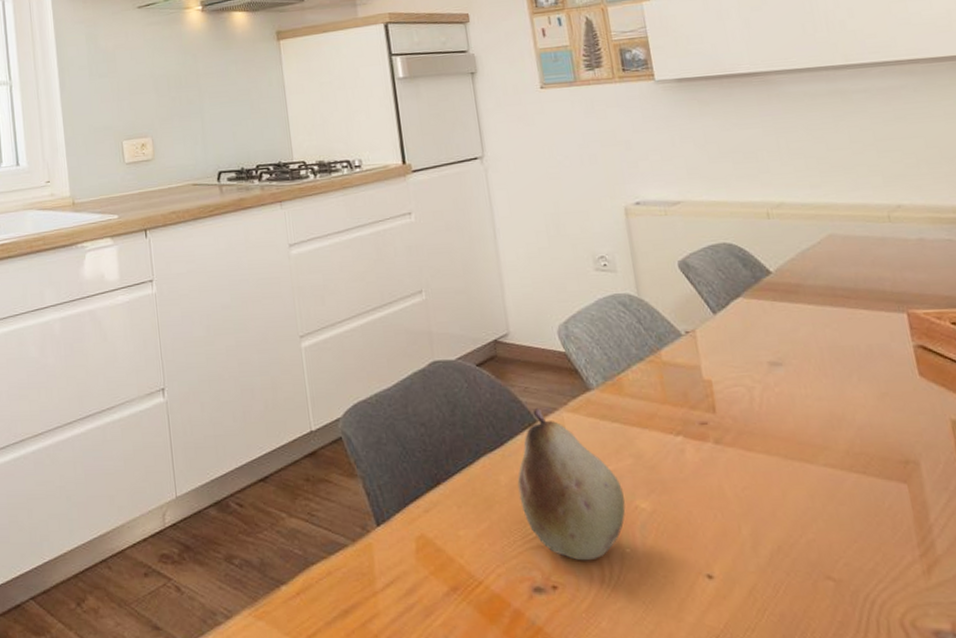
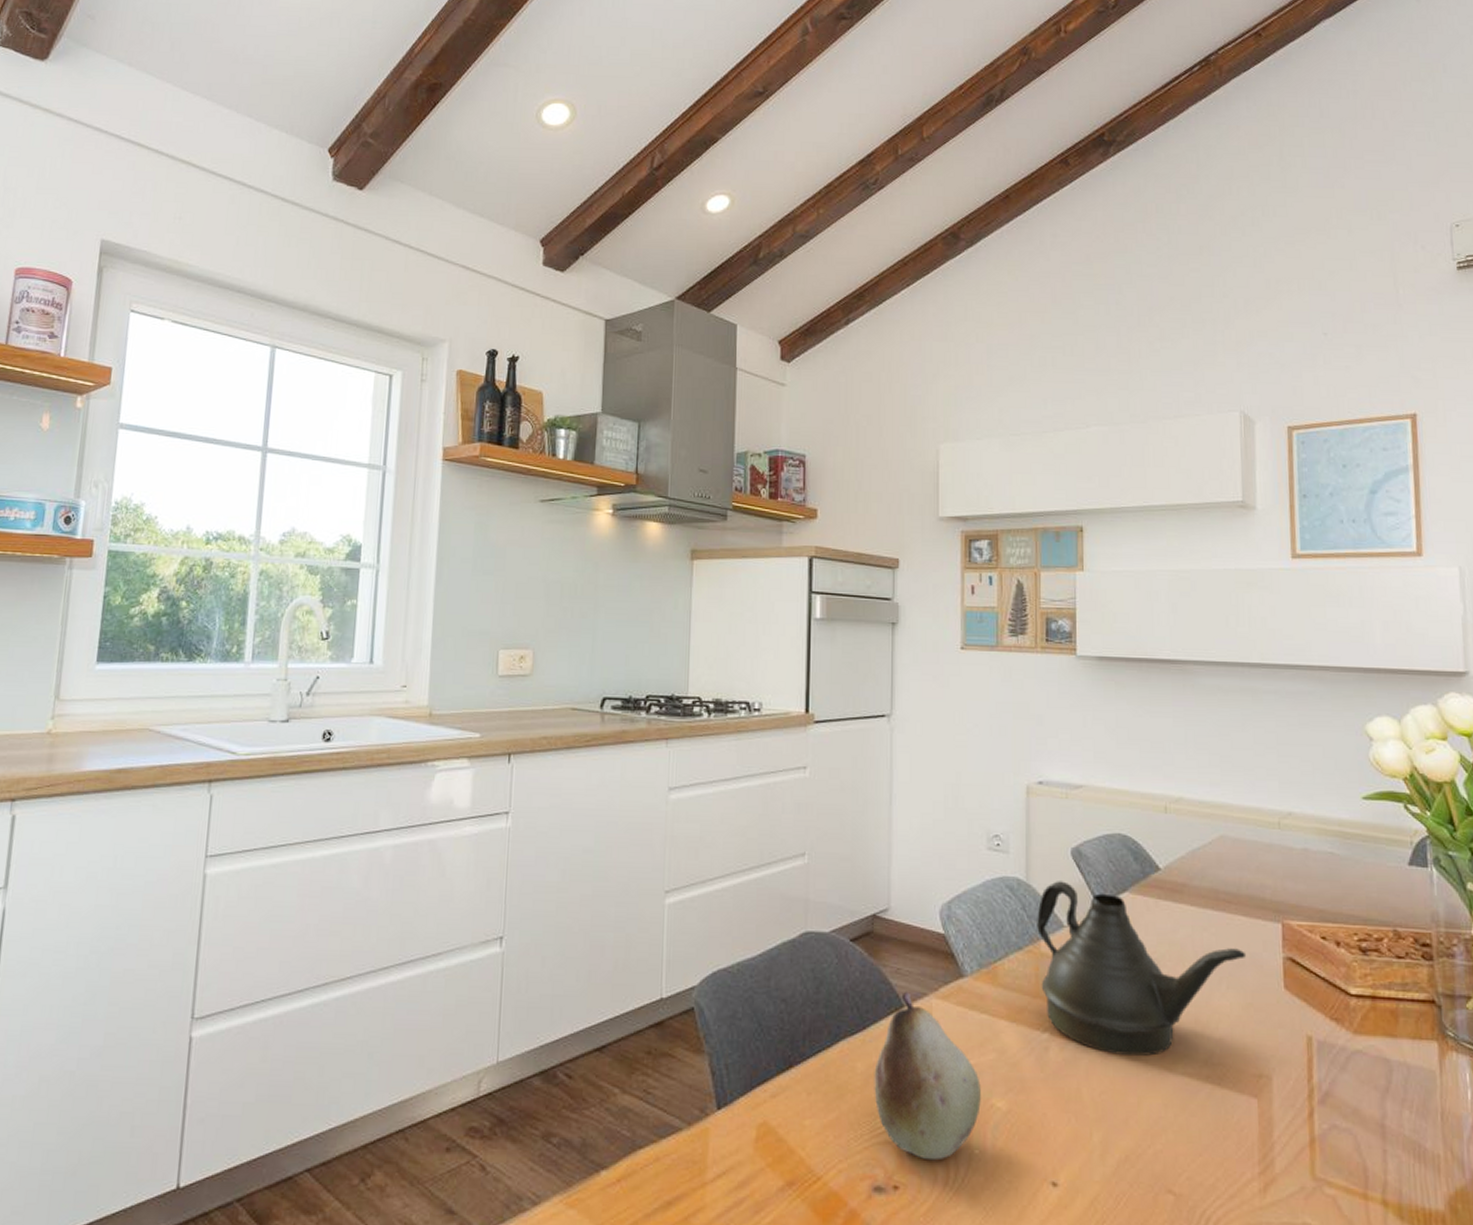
teapot: none [653,293,875,452] -> present [1037,881,1247,1056]

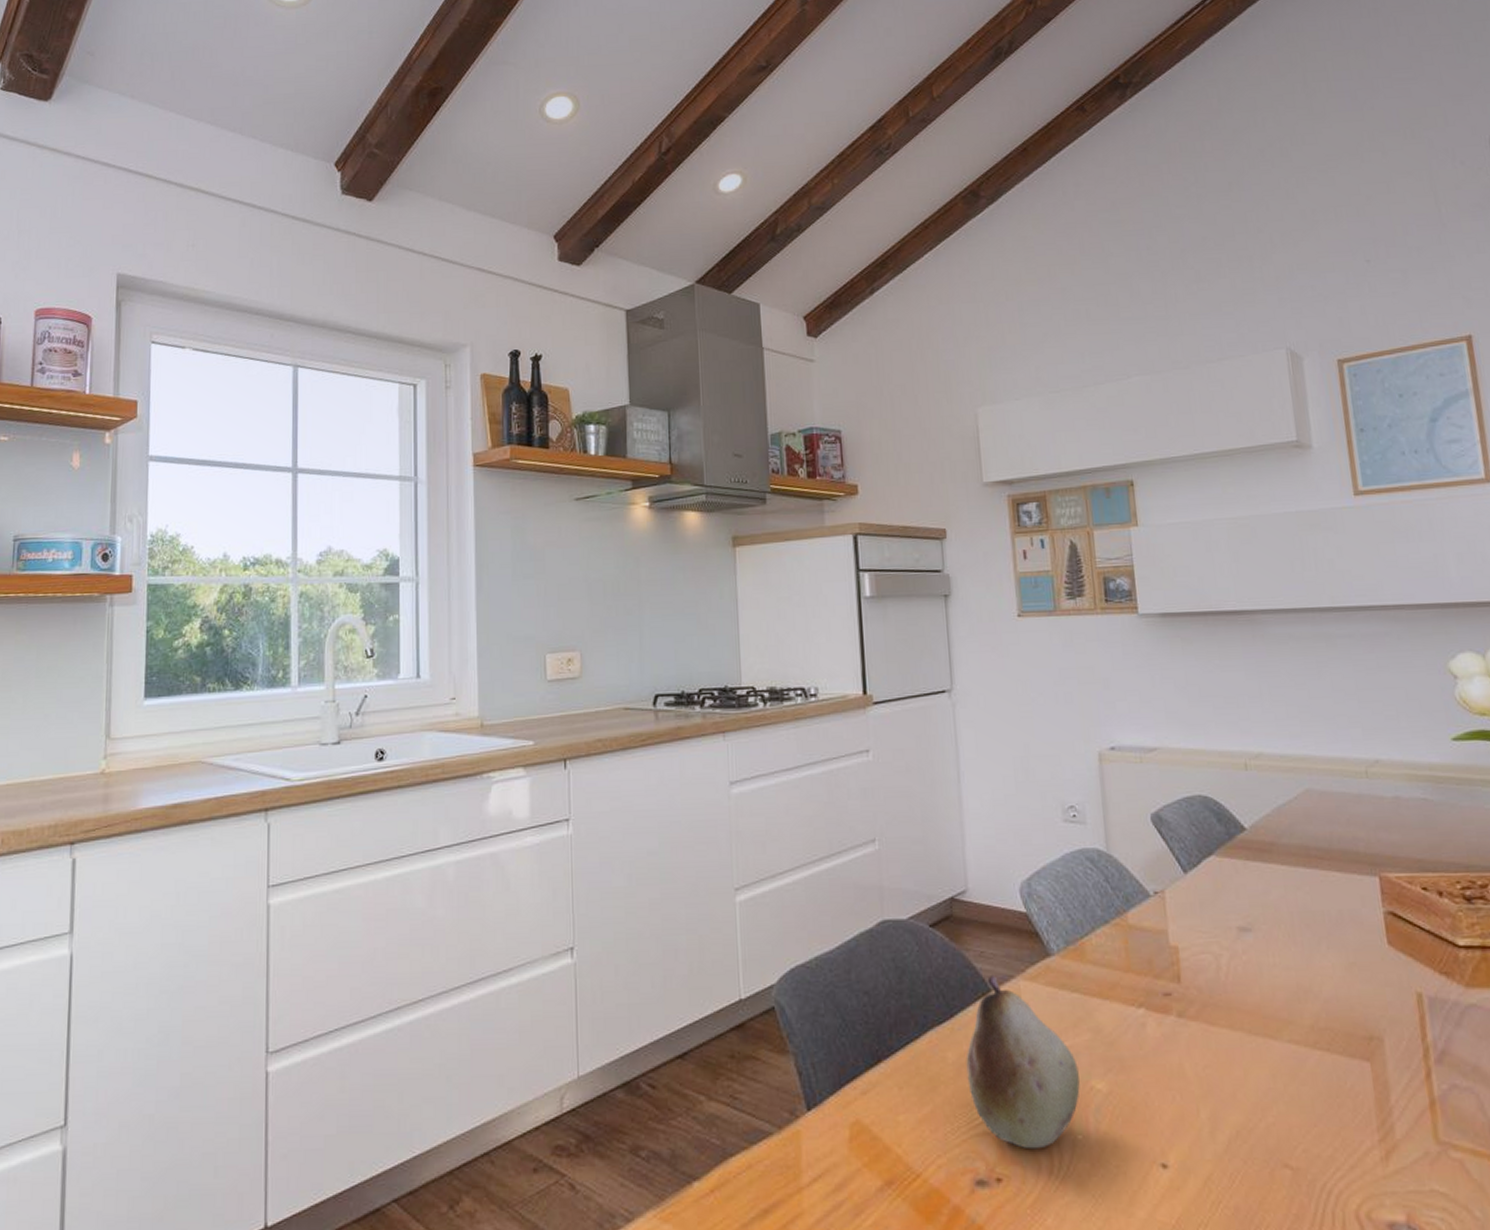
teapot: present [1037,881,1247,1056] -> none [1121,849,1345,1026]

